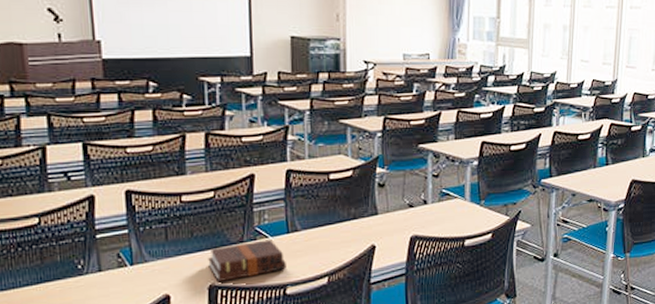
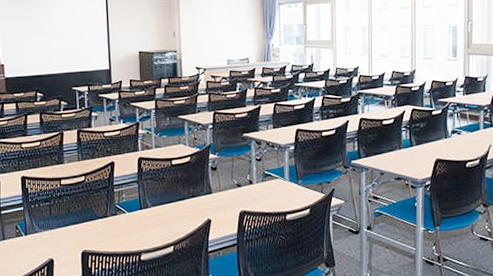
hardback book: present [208,239,286,281] -> none [81,215,140,249]

